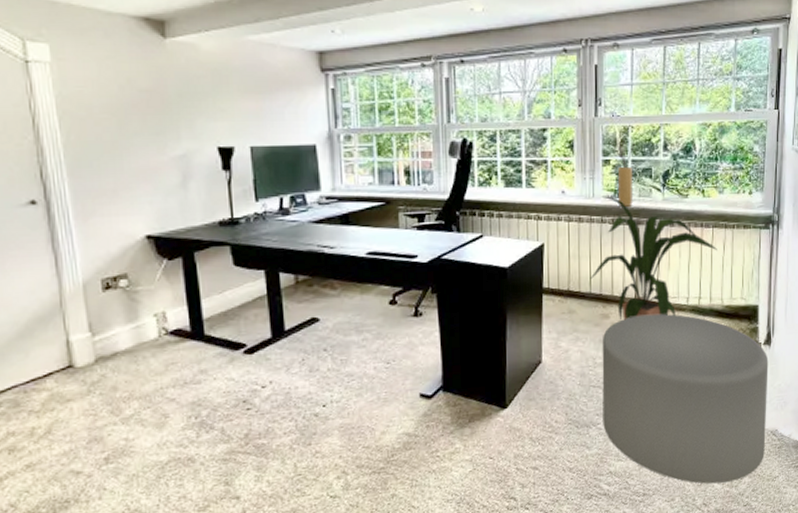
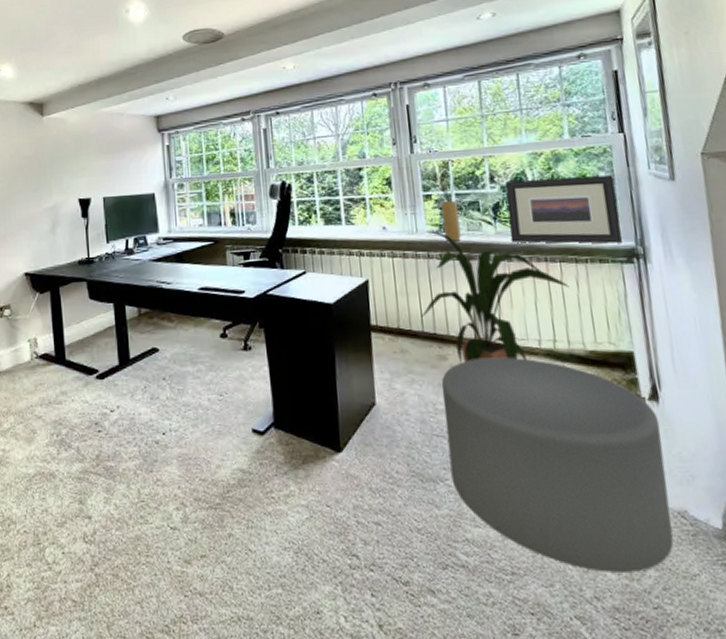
picture frame: none [675,149,765,211] -> present [505,175,622,244]

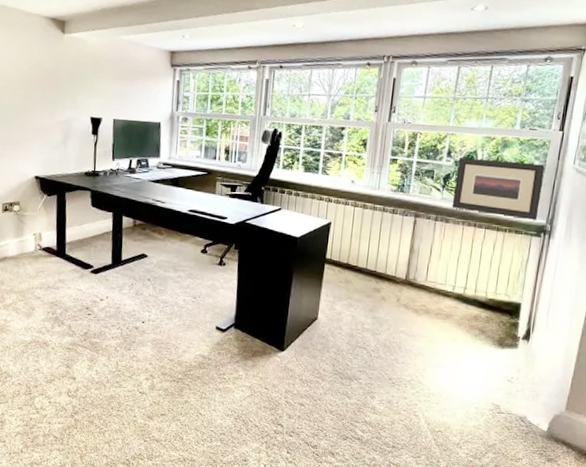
house plant: present [421,231,570,363] -> none [367,189,487,300]
vase: present [429,169,461,242] -> none [399,138,422,201]
pouf: present [442,357,674,572] -> none [364,294,525,454]

